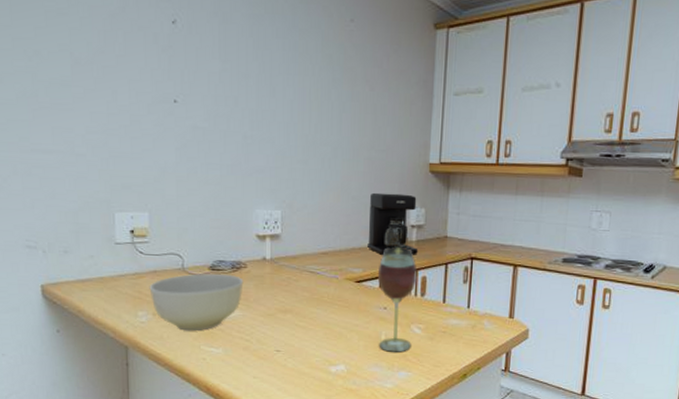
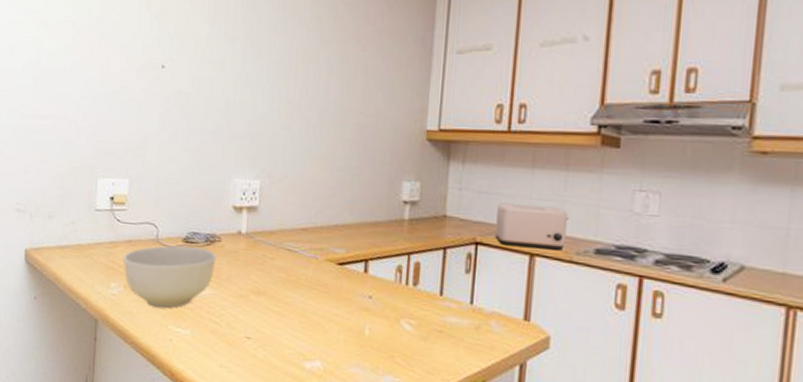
coffee maker: present [367,192,418,255] -> none [352,162,411,236]
wineglass: present [378,247,417,352] -> none [361,225,410,352]
toaster: none [487,224,543,261] -> present [495,203,569,251]

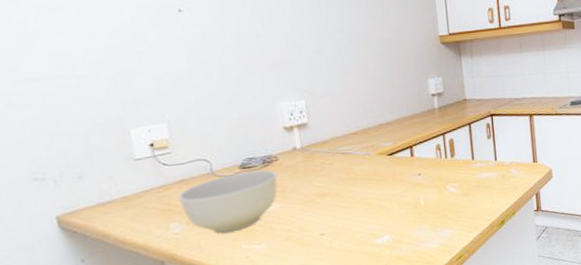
toaster: present [495,203,569,251] -> none [501,78,551,113]

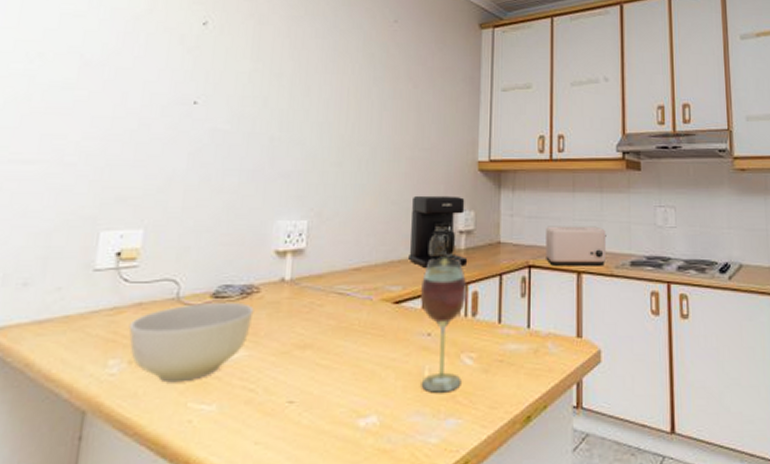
coffee maker: none [389,66,442,126] -> present [408,195,468,268]
wineglass: none [407,115,450,215] -> present [421,258,467,393]
toaster: none [501,78,551,113] -> present [546,226,607,266]

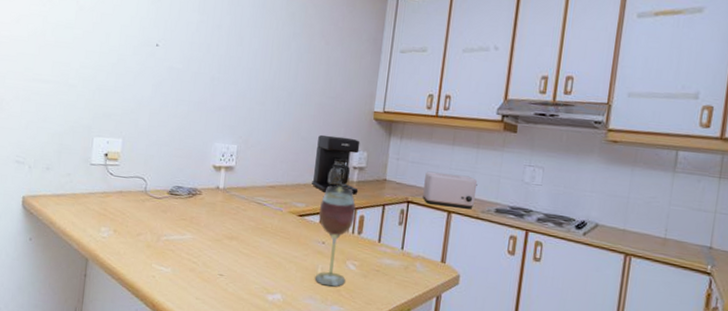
bowl: present [129,302,254,381] -> none [114,196,197,250]

